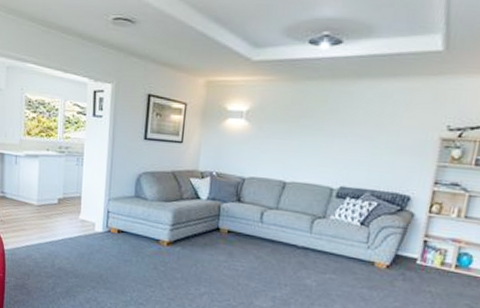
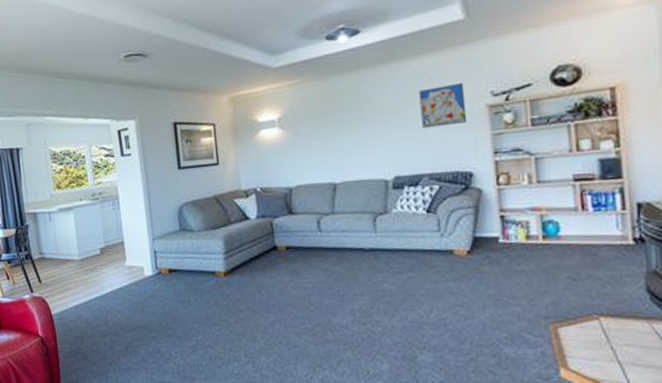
wall art: none [376,111,424,150] -> present [419,83,468,129]

